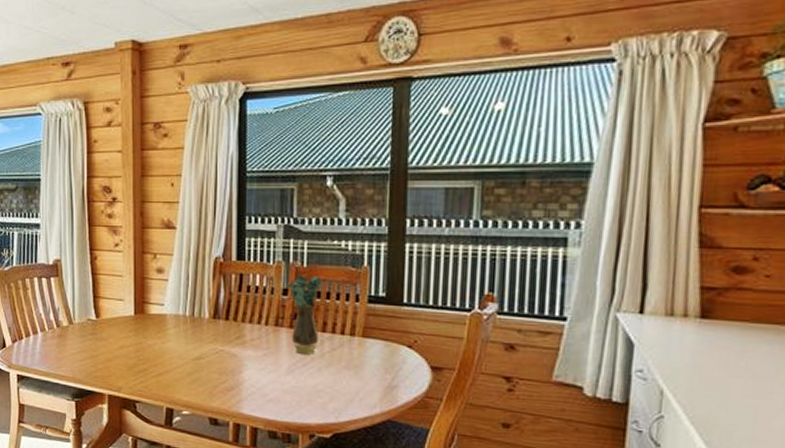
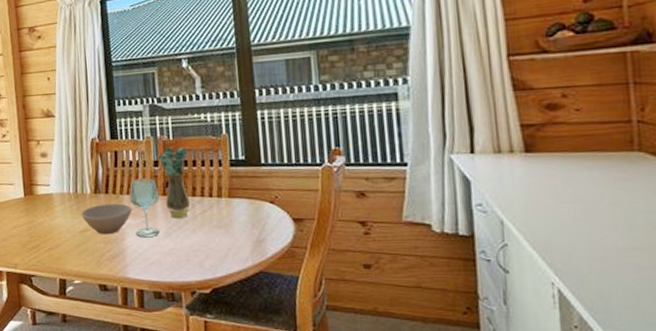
bowl: none [196,331,254,365] -> present [81,203,133,235]
wine glass: none [251,307,285,373] -> present [129,178,160,238]

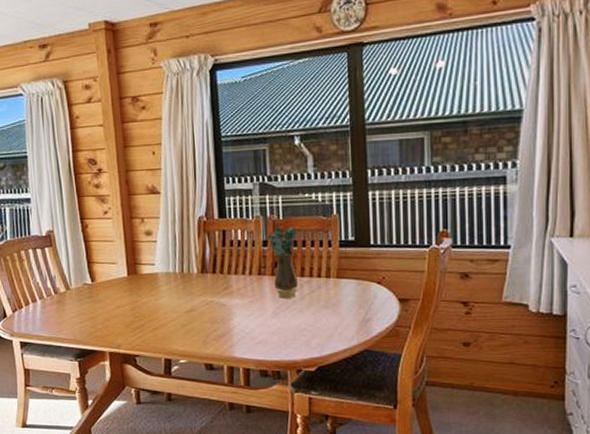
bowl: present [81,203,133,235] -> none [187,283,240,315]
wine glass: present [129,178,160,238] -> none [237,258,268,318]

